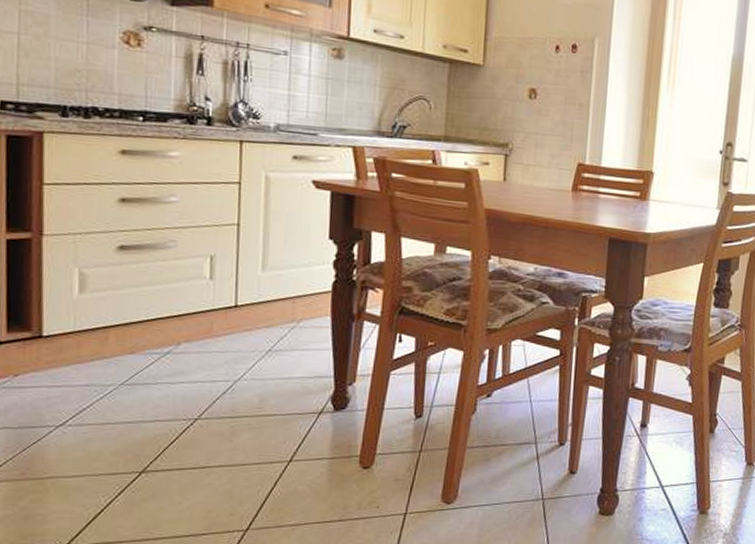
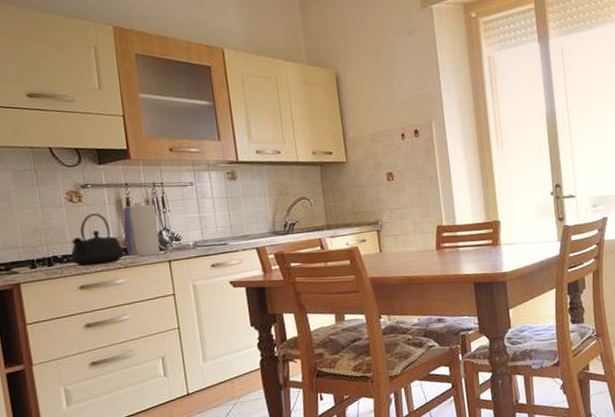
kettle: none [115,64,186,131] -> present [70,213,125,267]
paper towel holder: none [189,61,236,132] -> present [123,202,160,257]

